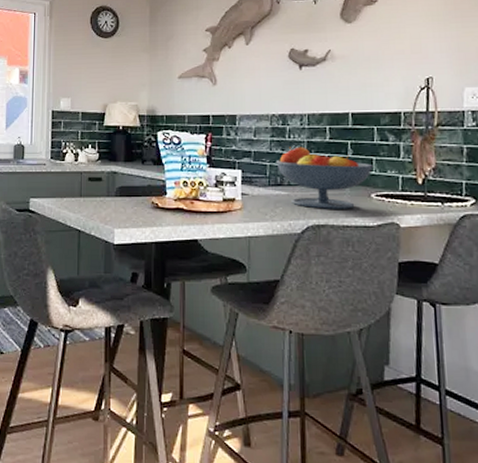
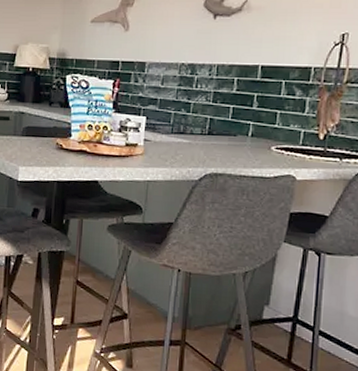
fruit bowl: present [276,146,373,209] -> none [181,96,277,160]

